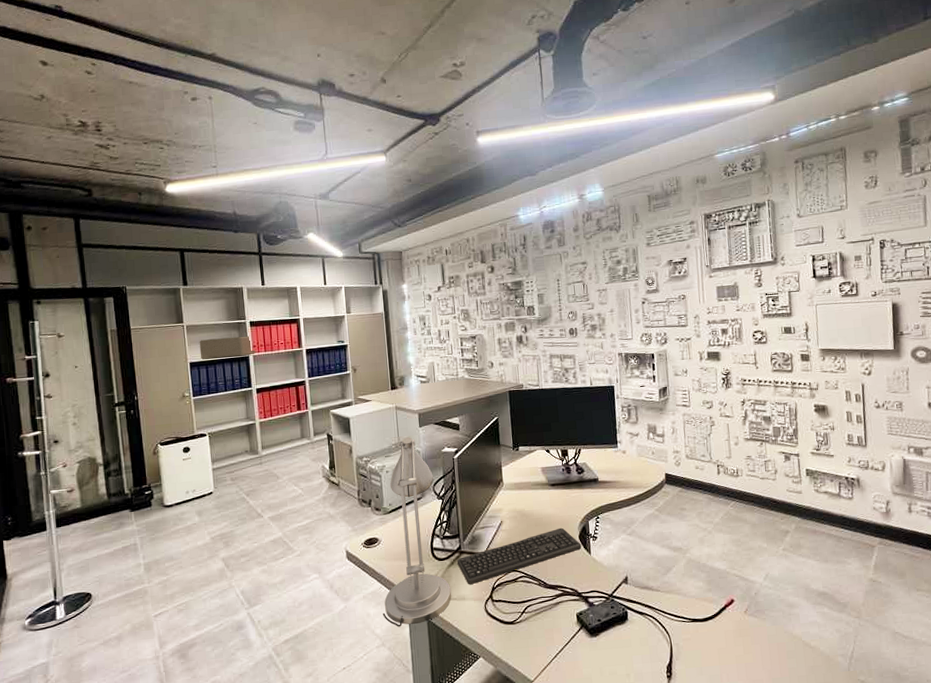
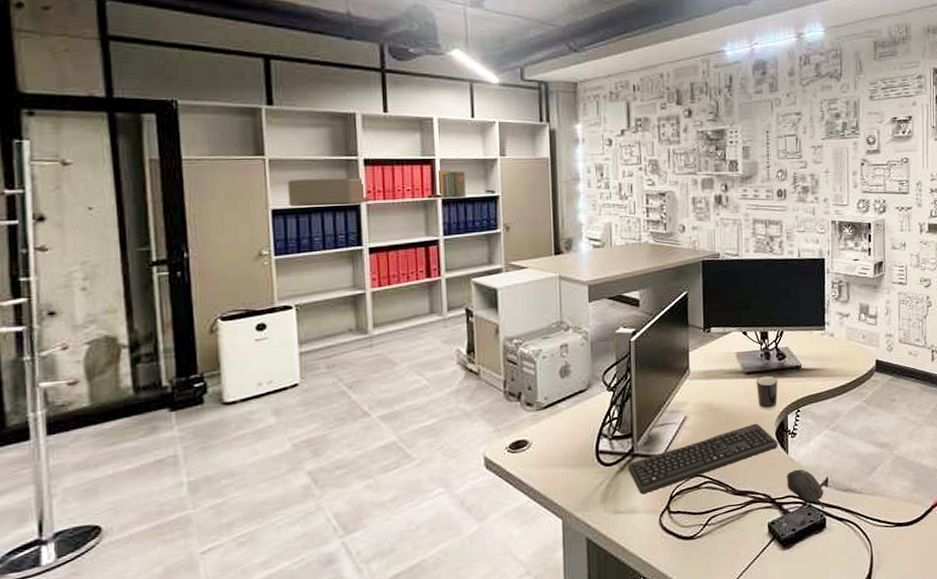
books: none [295,327,323,350] -> present [426,170,466,199]
desk lamp: present [382,437,451,627] -> none [529,314,619,550]
mug: none [559,487,579,516] -> present [756,375,778,410]
computer mouse: none [590,568,625,604] -> present [787,469,824,509]

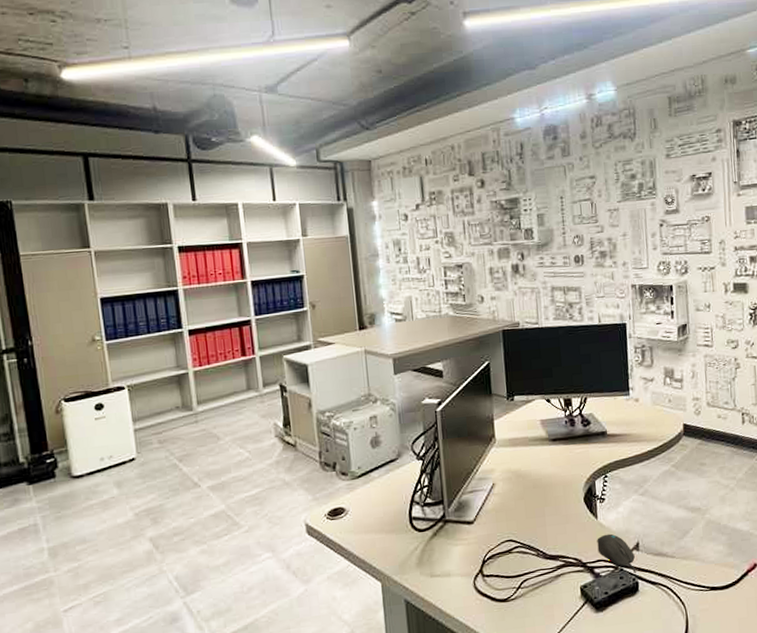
decorative box: present [287,177,370,206] -> none [112,264,186,294]
books: present [426,170,466,199] -> none [236,253,273,282]
computer keyboard: present [627,423,778,495] -> none [440,489,587,559]
mug: present [756,375,778,410] -> none [561,442,585,476]

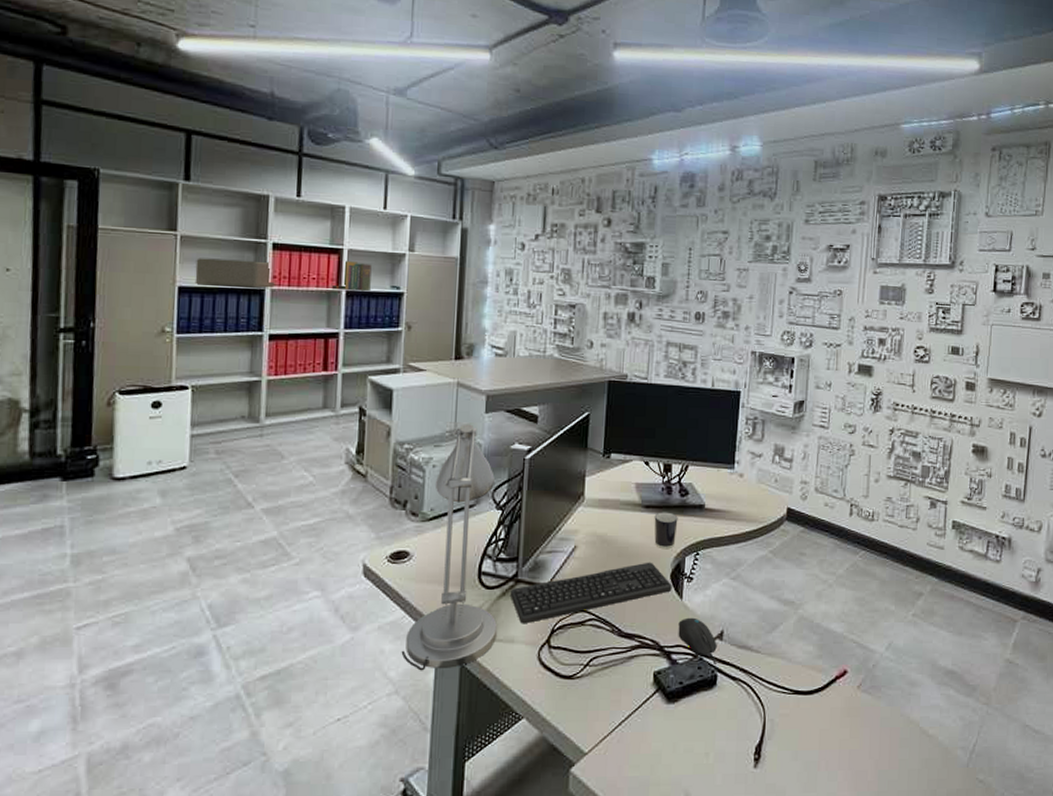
decorative box: none [112,264,186,294] -> present [195,258,275,288]
books: none [236,253,273,282] -> present [331,261,372,292]
desk lamp: none [351,386,434,611] -> present [401,424,497,671]
computer keyboard: none [440,489,587,559] -> present [509,562,672,624]
mug: none [561,442,585,476] -> present [654,512,678,548]

